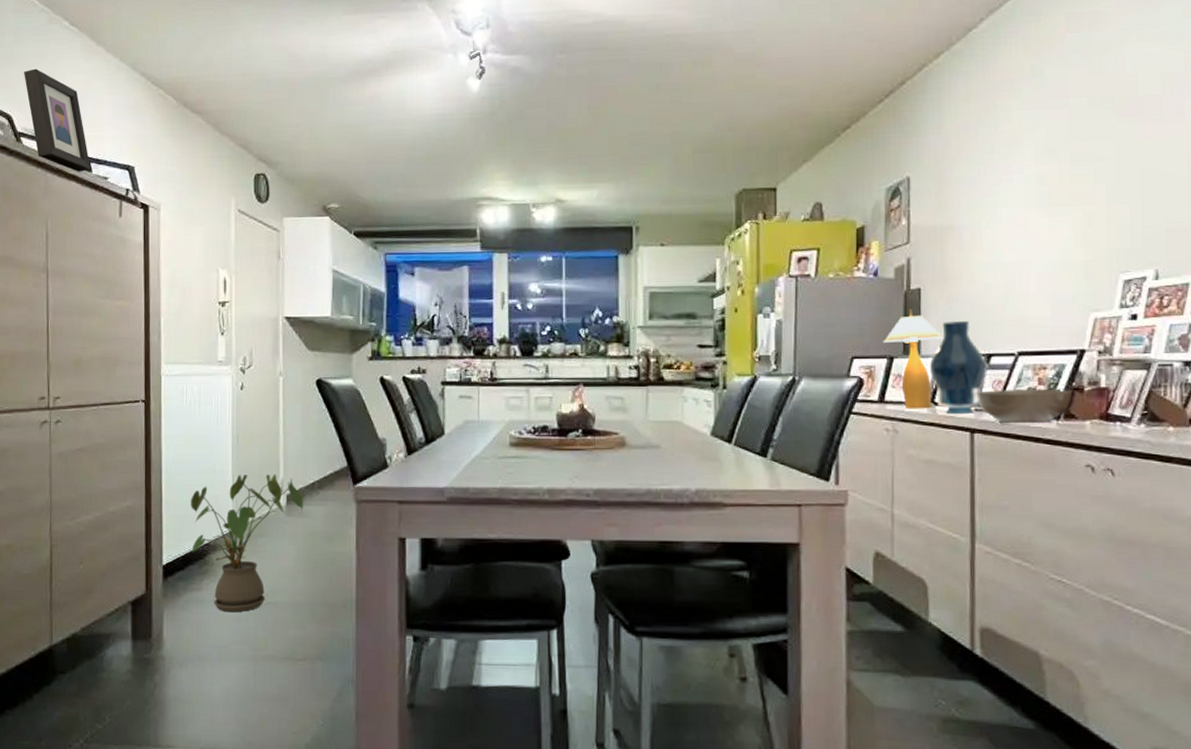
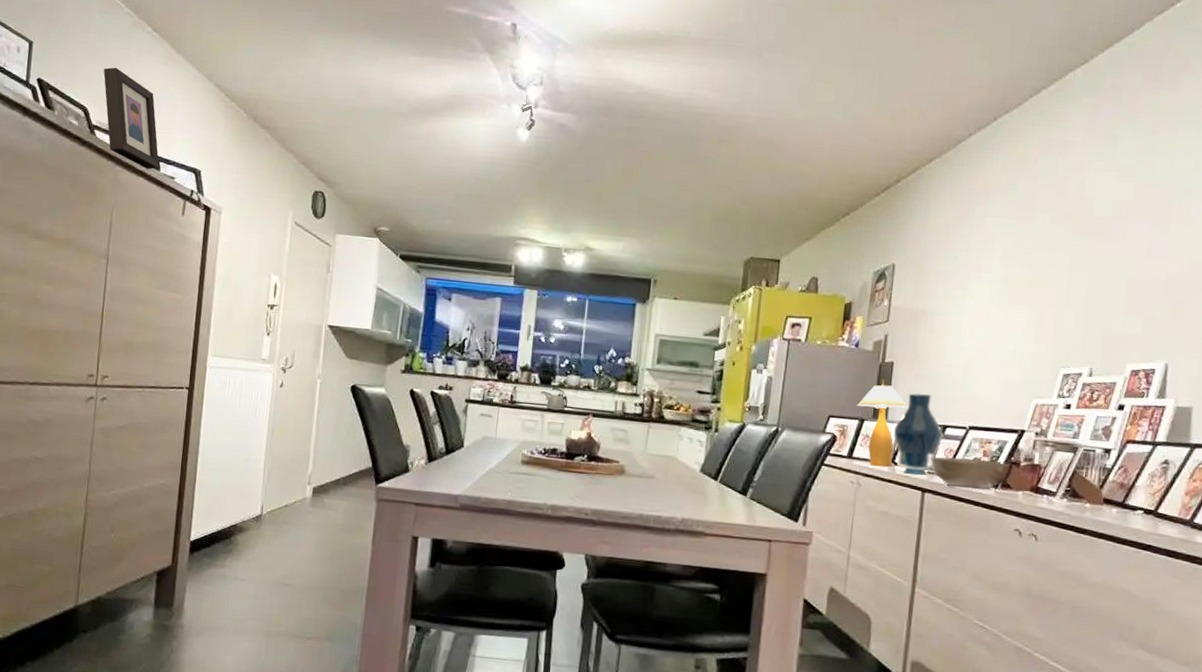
house plant: present [191,474,304,613] -> none [219,465,329,590]
kettle: none [526,358,555,383] -> present [544,387,568,410]

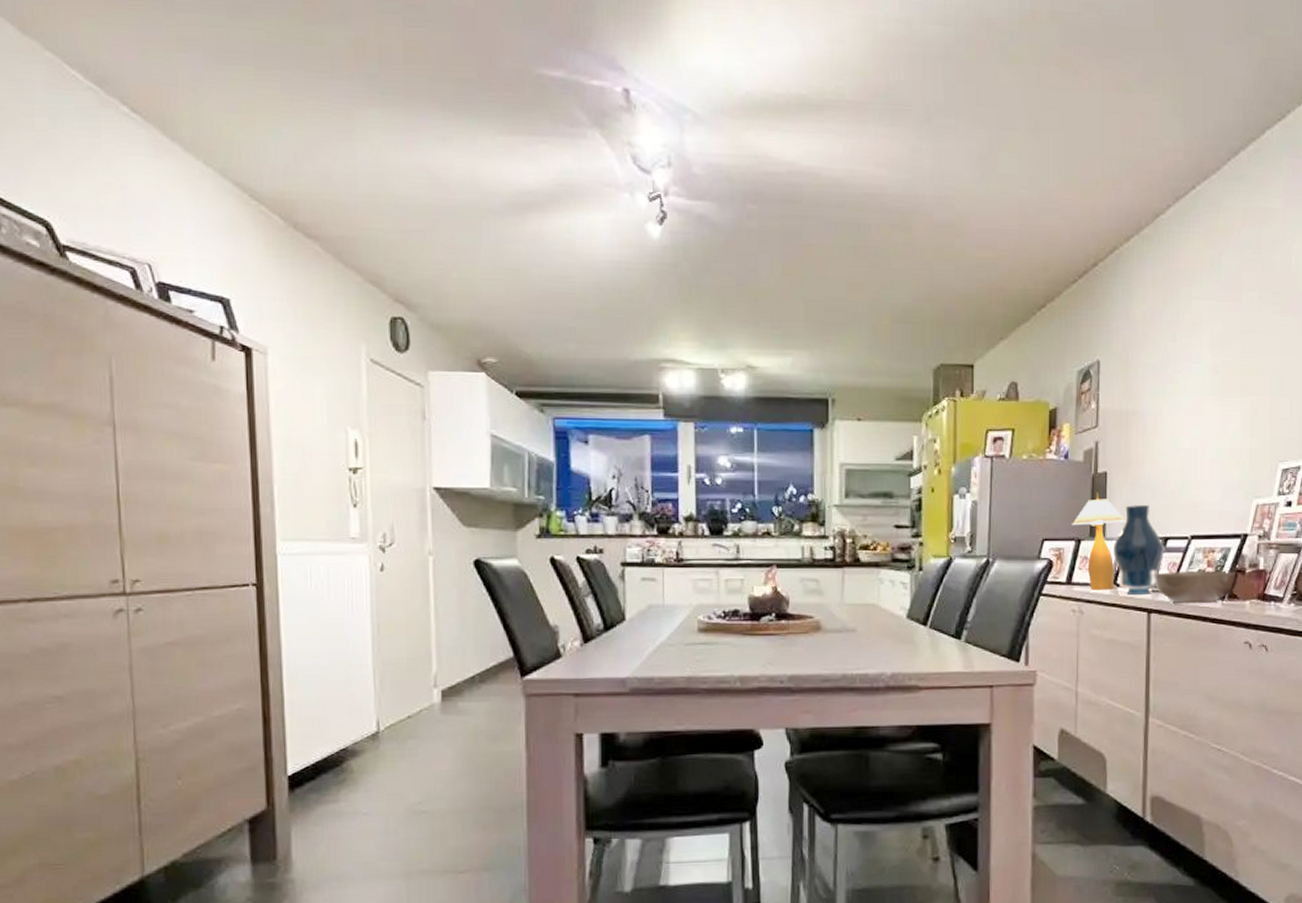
picture frame: present [103,67,159,170] -> none [65,163,169,302]
kettle: present [544,387,568,410] -> none [715,537,746,565]

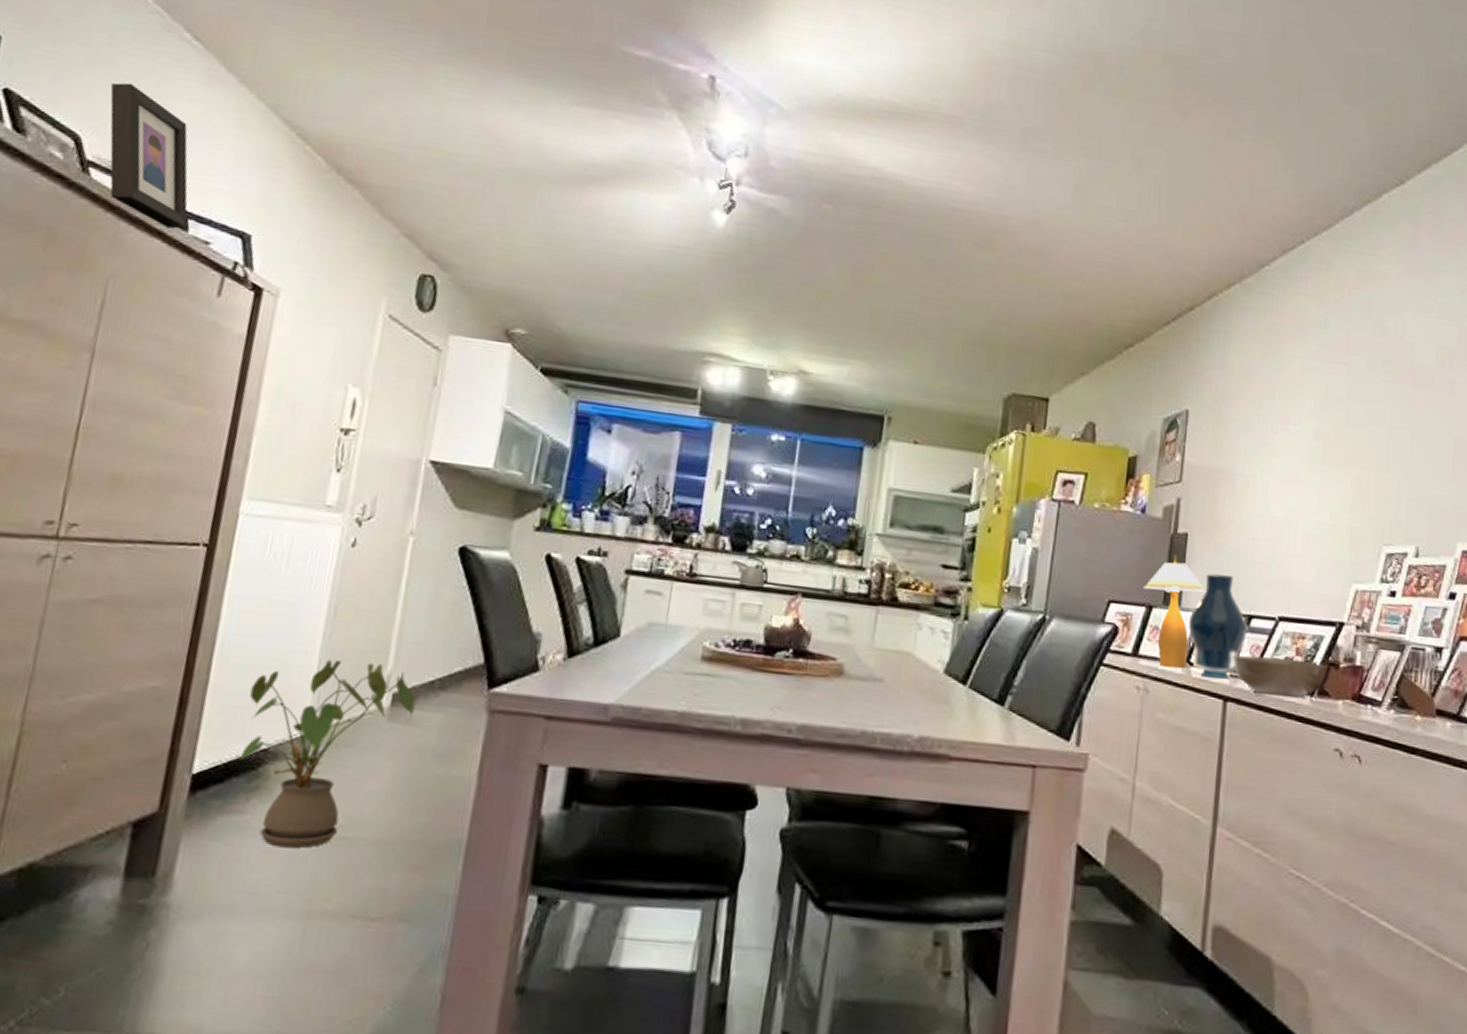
picture frame: none [65,163,169,302] -> present [110,83,188,229]
house plant: none [321,667,463,825] -> present [239,660,416,848]
kettle: none [715,537,746,565] -> present [735,555,769,588]

